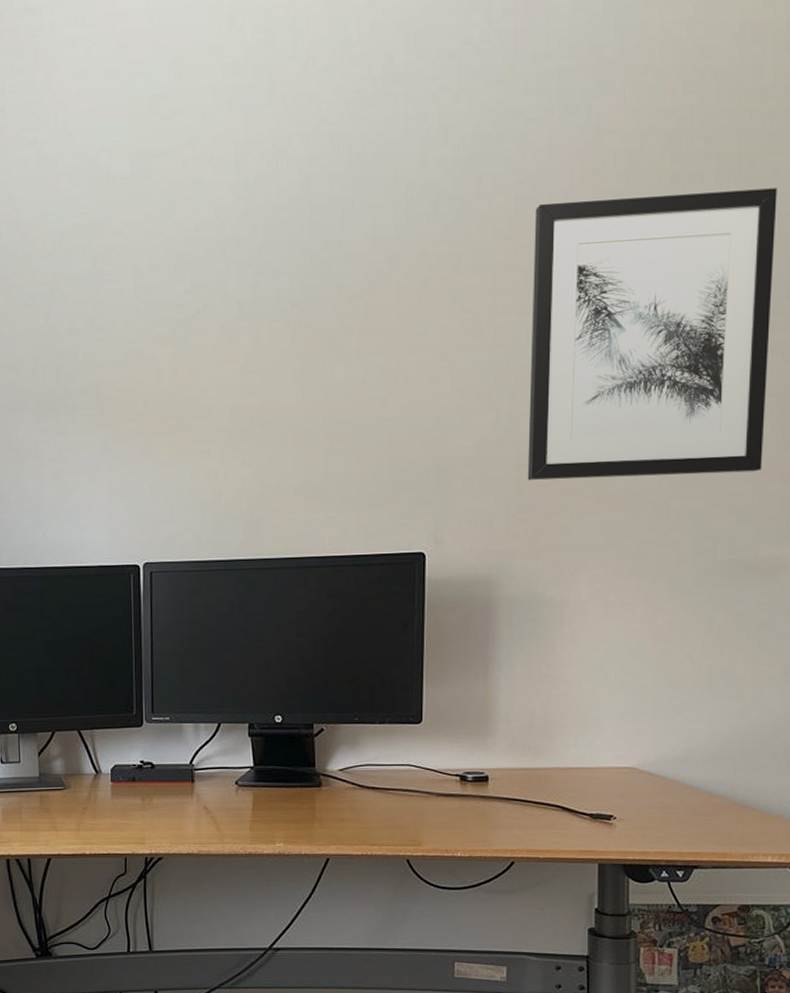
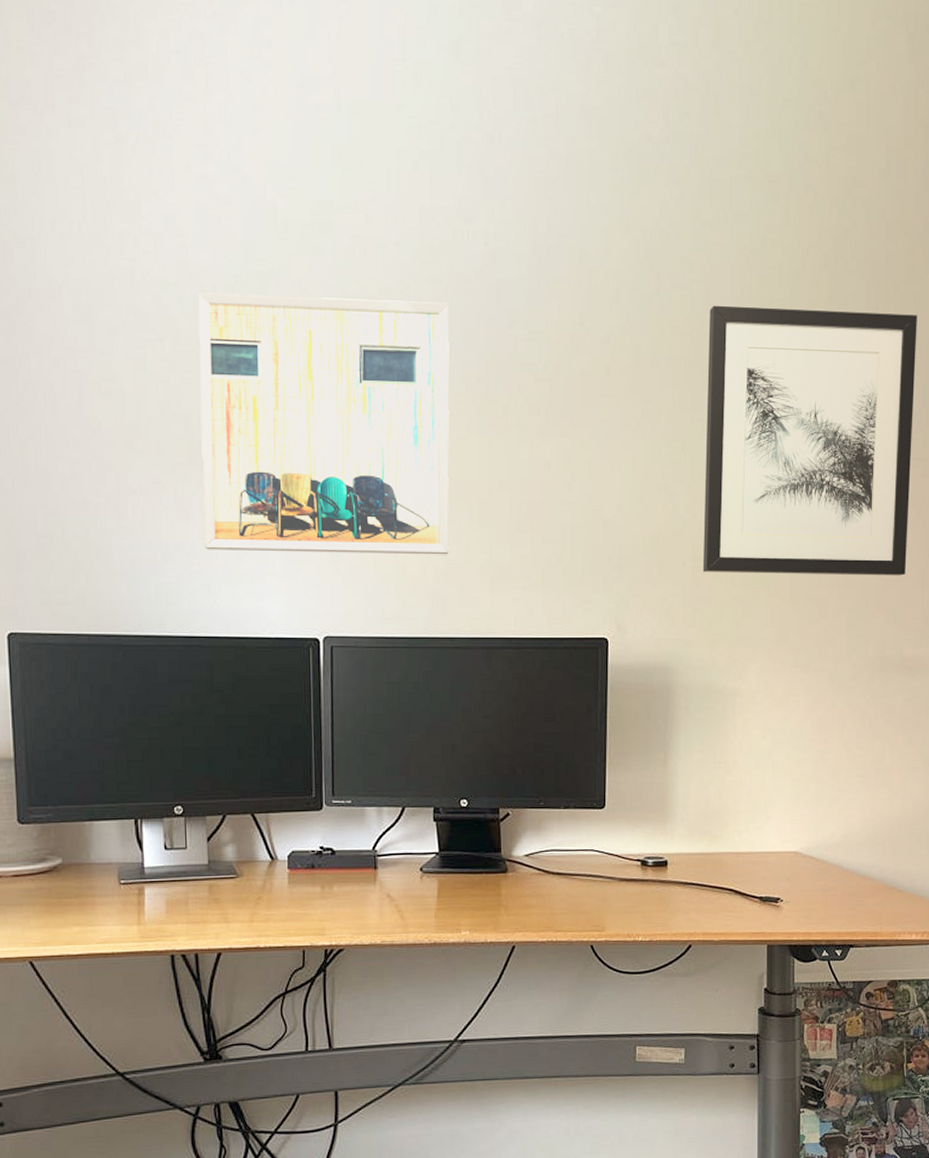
wall art: none [29,233,264,488] -> present [198,292,450,555]

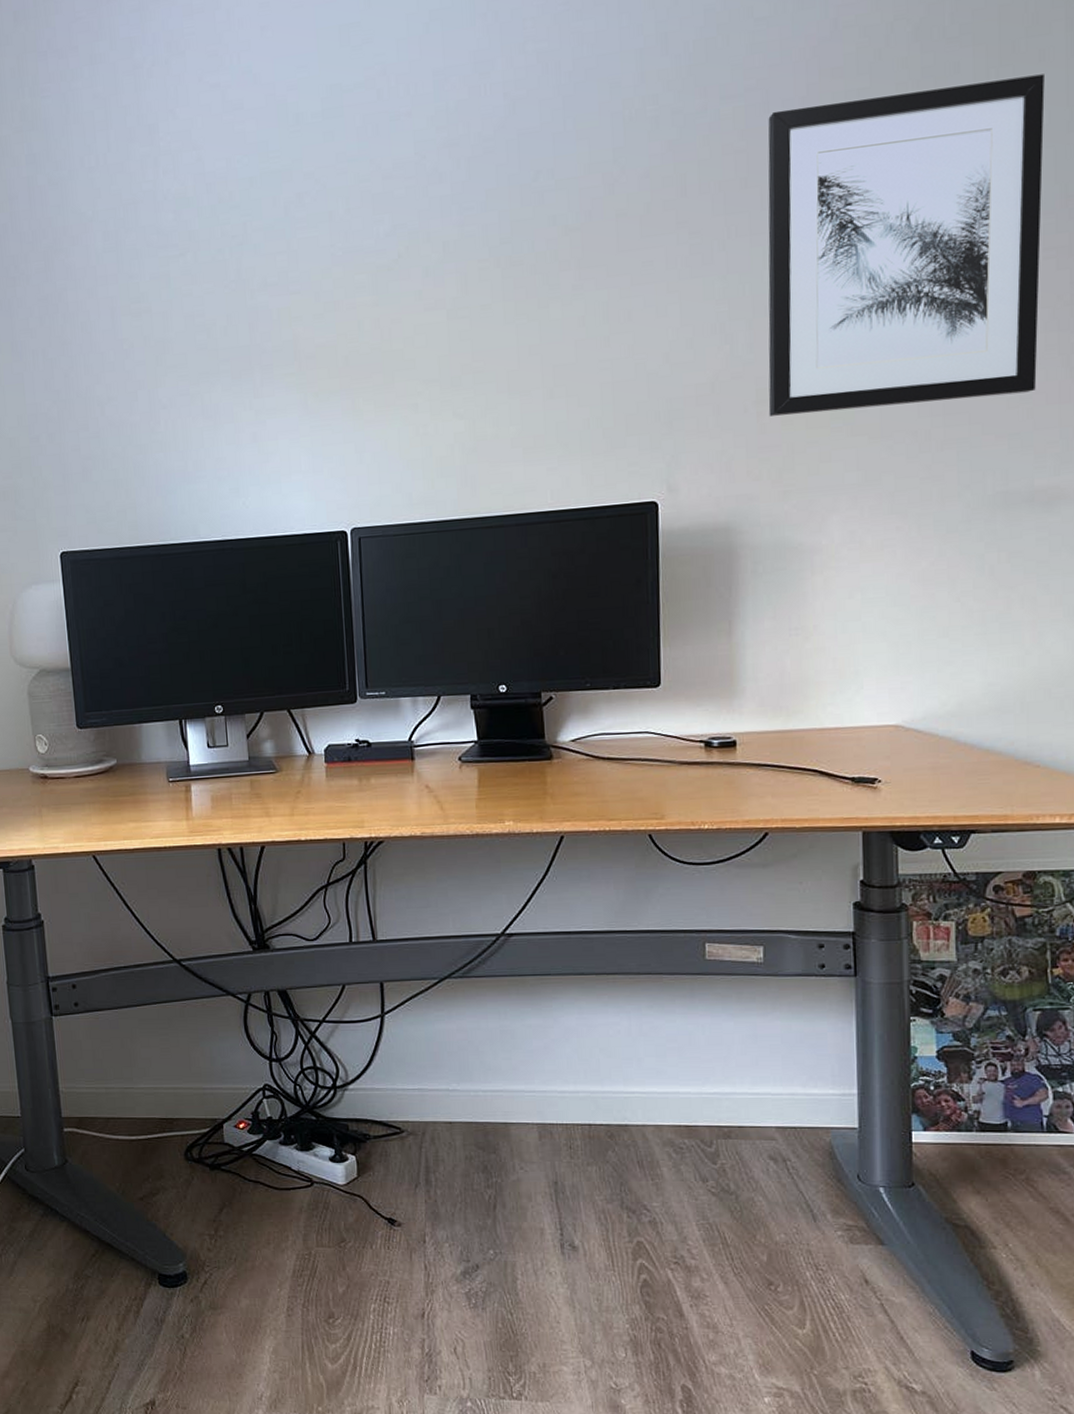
wall art: present [198,292,450,555] -> none [215,166,477,454]

